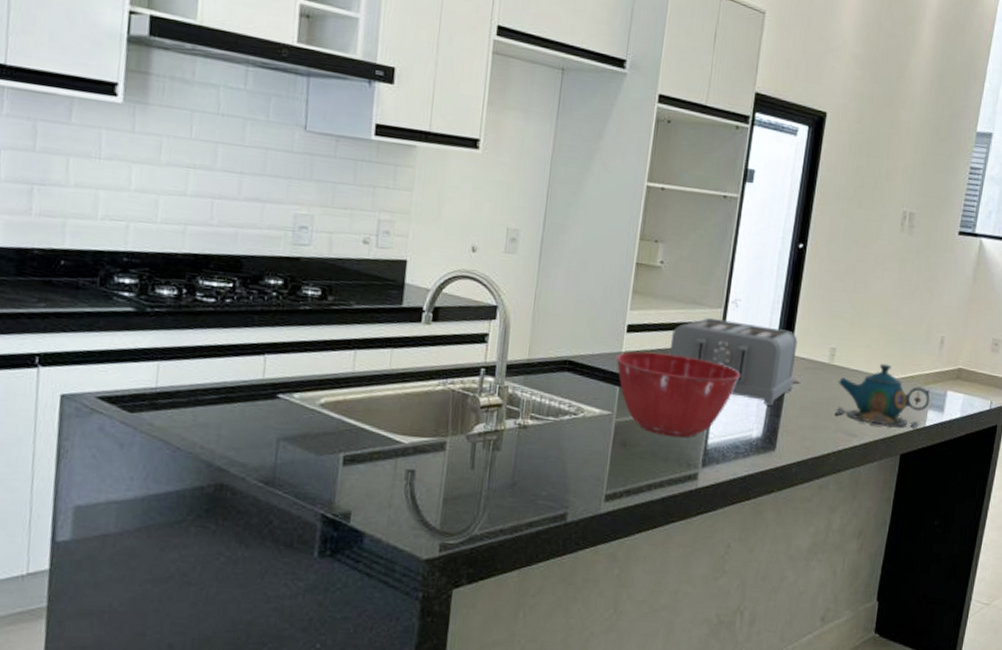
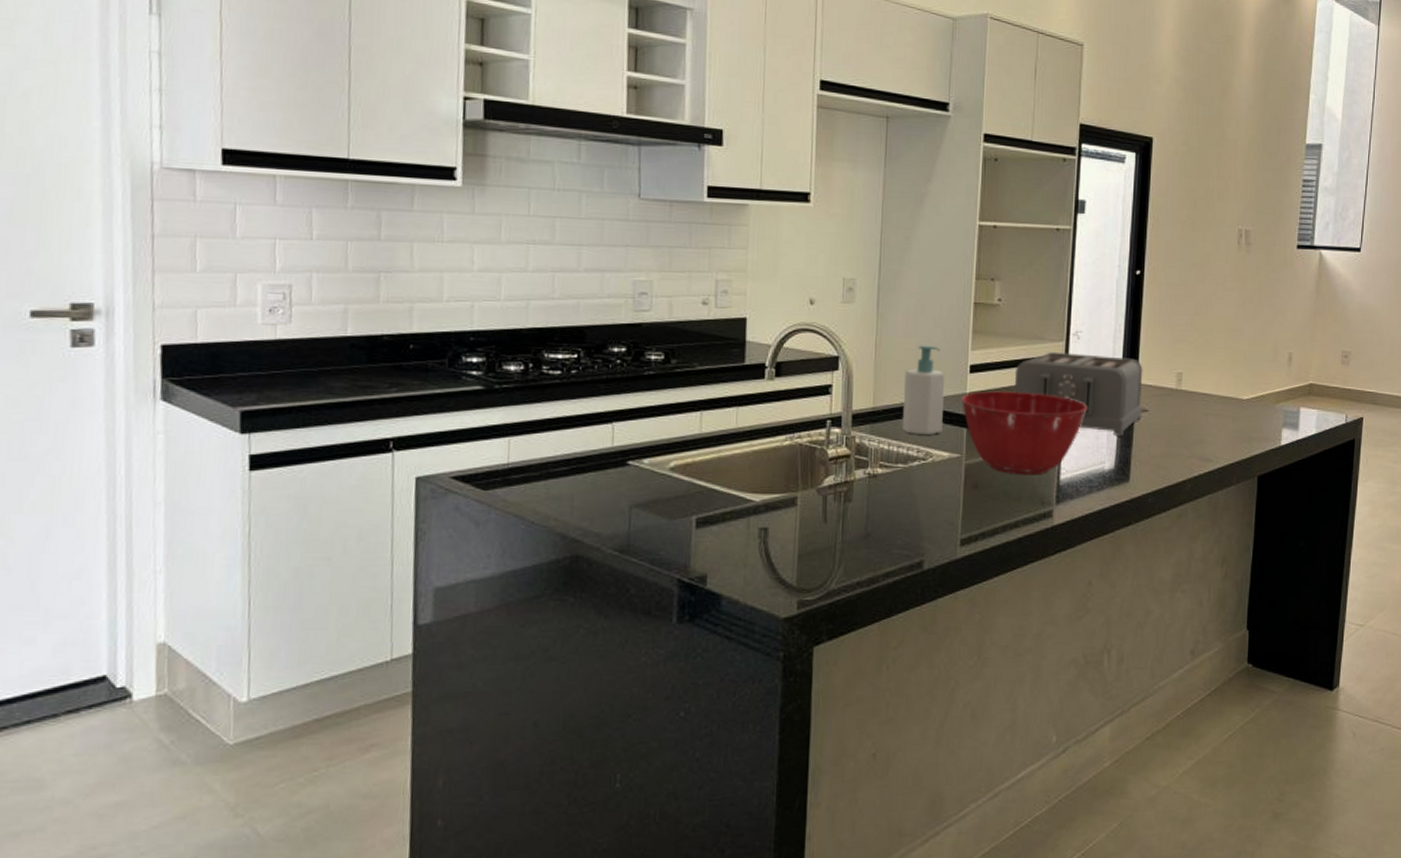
soap bottle: none [555,301,603,391] -> present [902,345,946,436]
teapot: present [834,363,931,428] -> none [1186,384,1283,449]

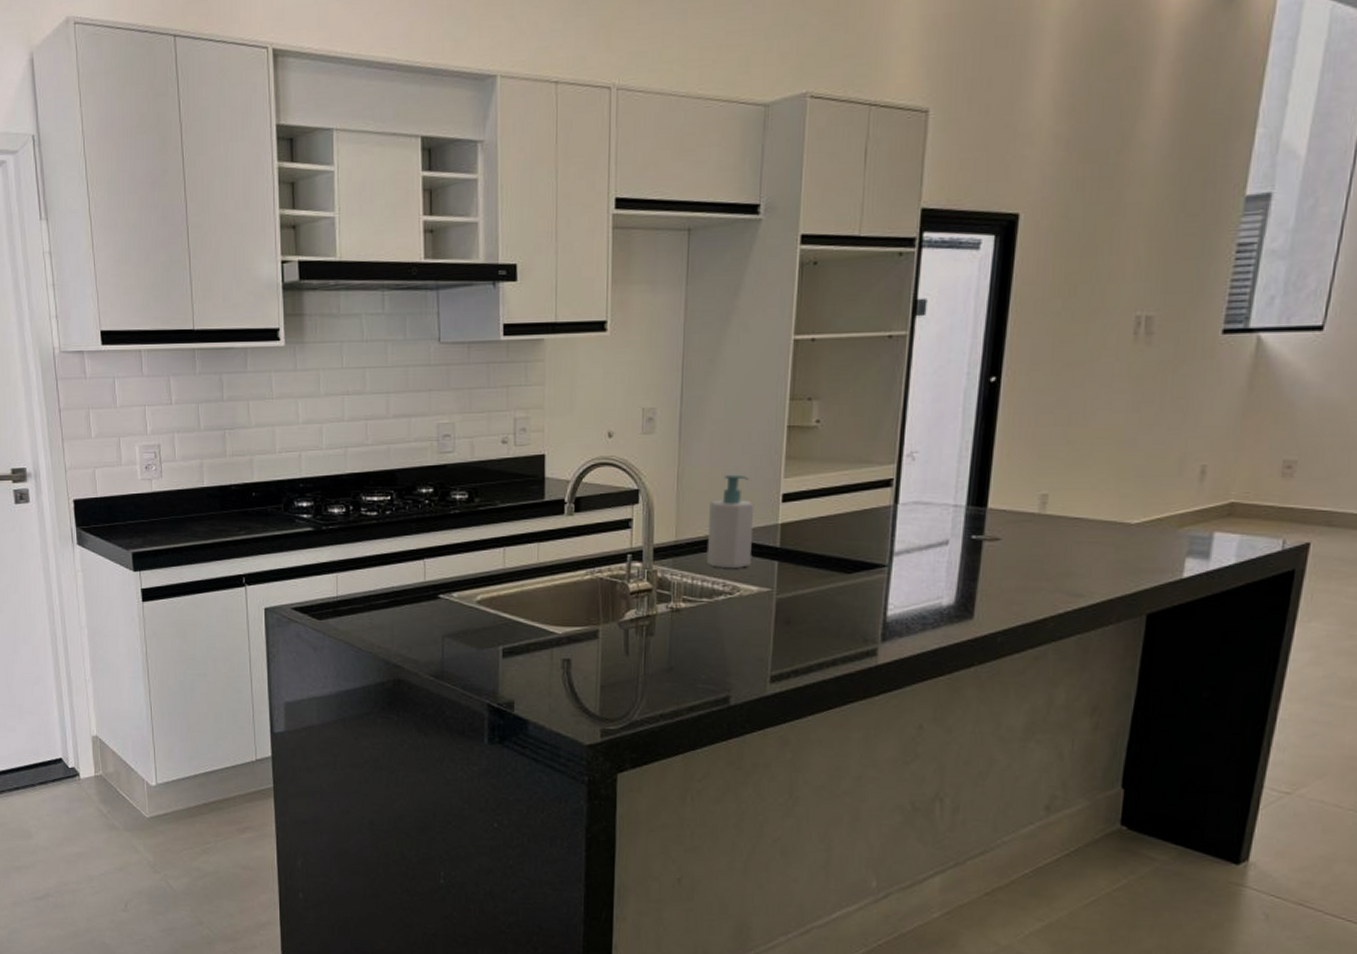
mixing bowl: present [961,391,1087,476] -> none [772,521,922,611]
toaster: present [1014,351,1143,436] -> none [833,475,996,568]

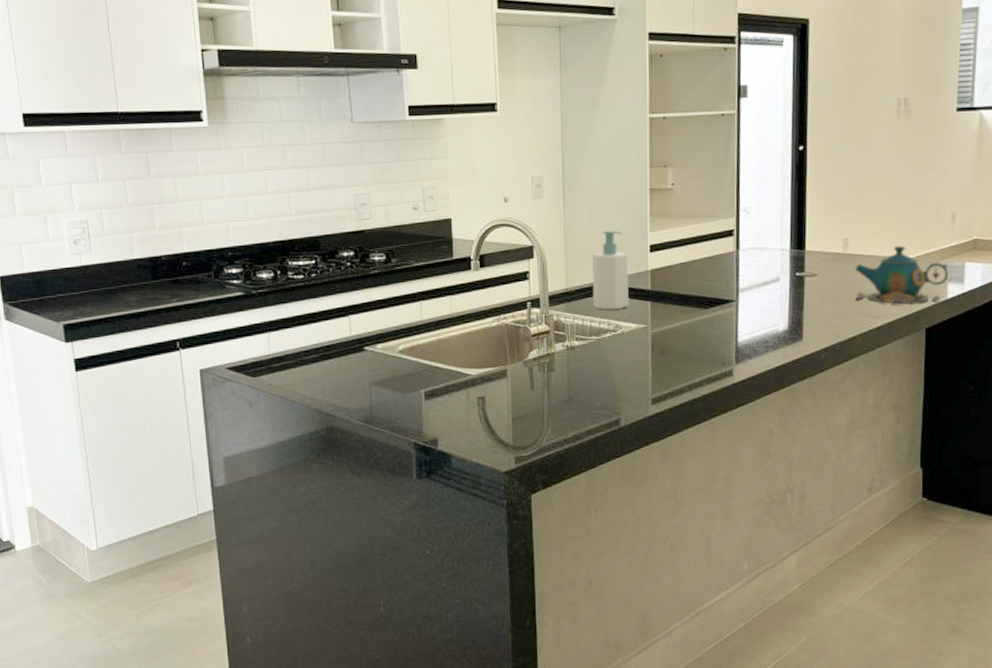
teapot: none [1050,506,1189,583] -> present [854,245,949,305]

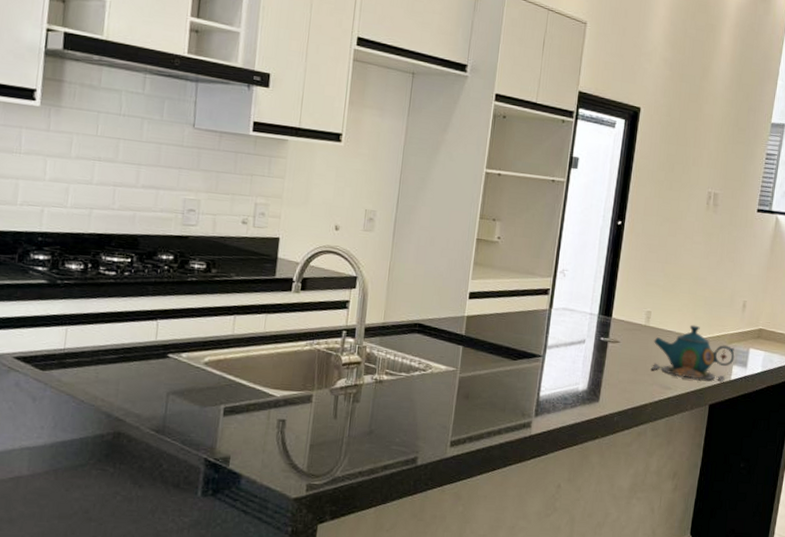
soap bottle: present [592,230,629,310] -> none [407,272,448,350]

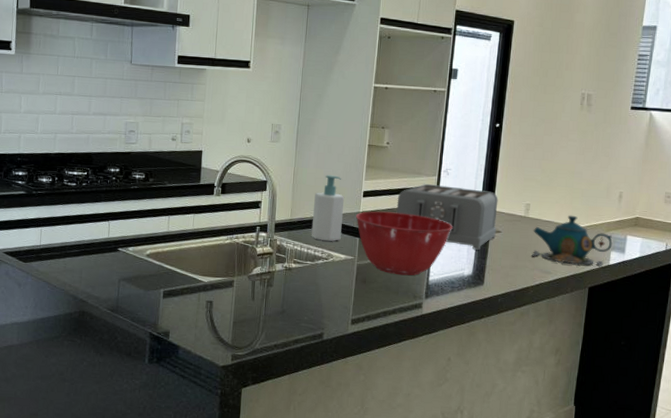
soap bottle: none [407,272,448,350] -> present [311,175,345,242]
mixing bowl: none [460,315,568,391] -> present [356,211,453,276]
toaster: none [505,285,618,362] -> present [396,183,498,250]

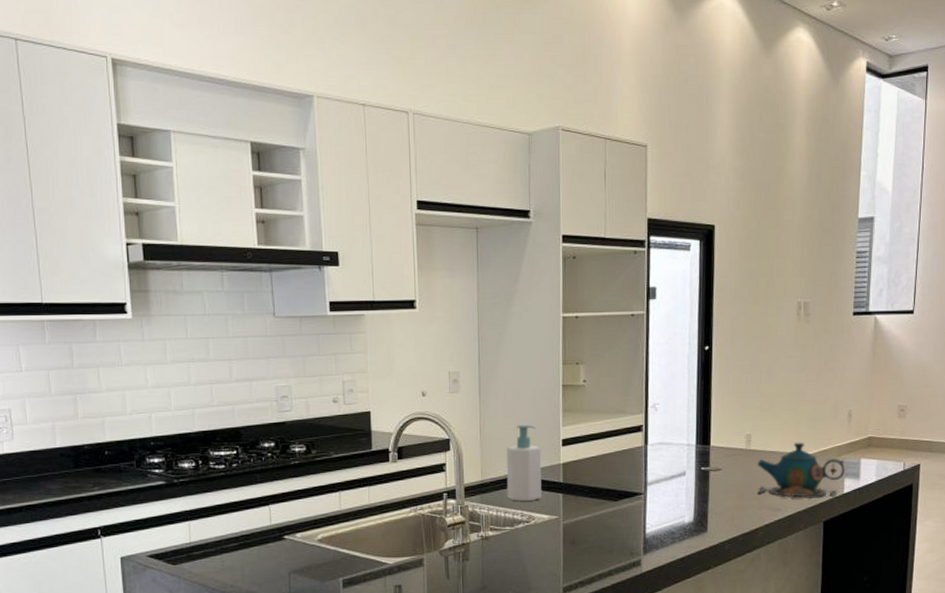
mixing bowl: present [356,211,453,276] -> none [556,459,667,531]
toaster: present [396,183,498,250] -> none [601,423,716,493]

